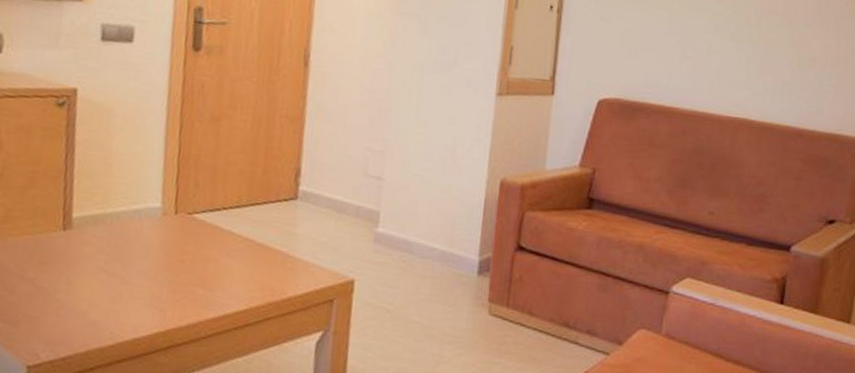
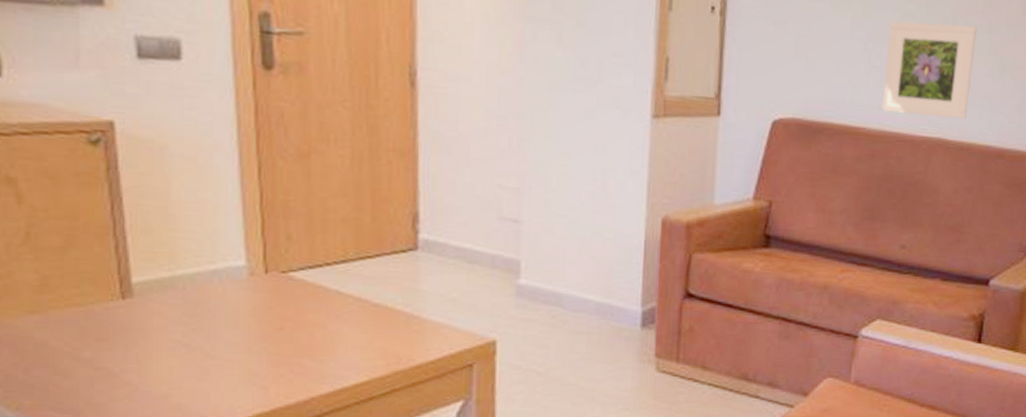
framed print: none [693,19,778,102] -> present [881,21,977,119]

